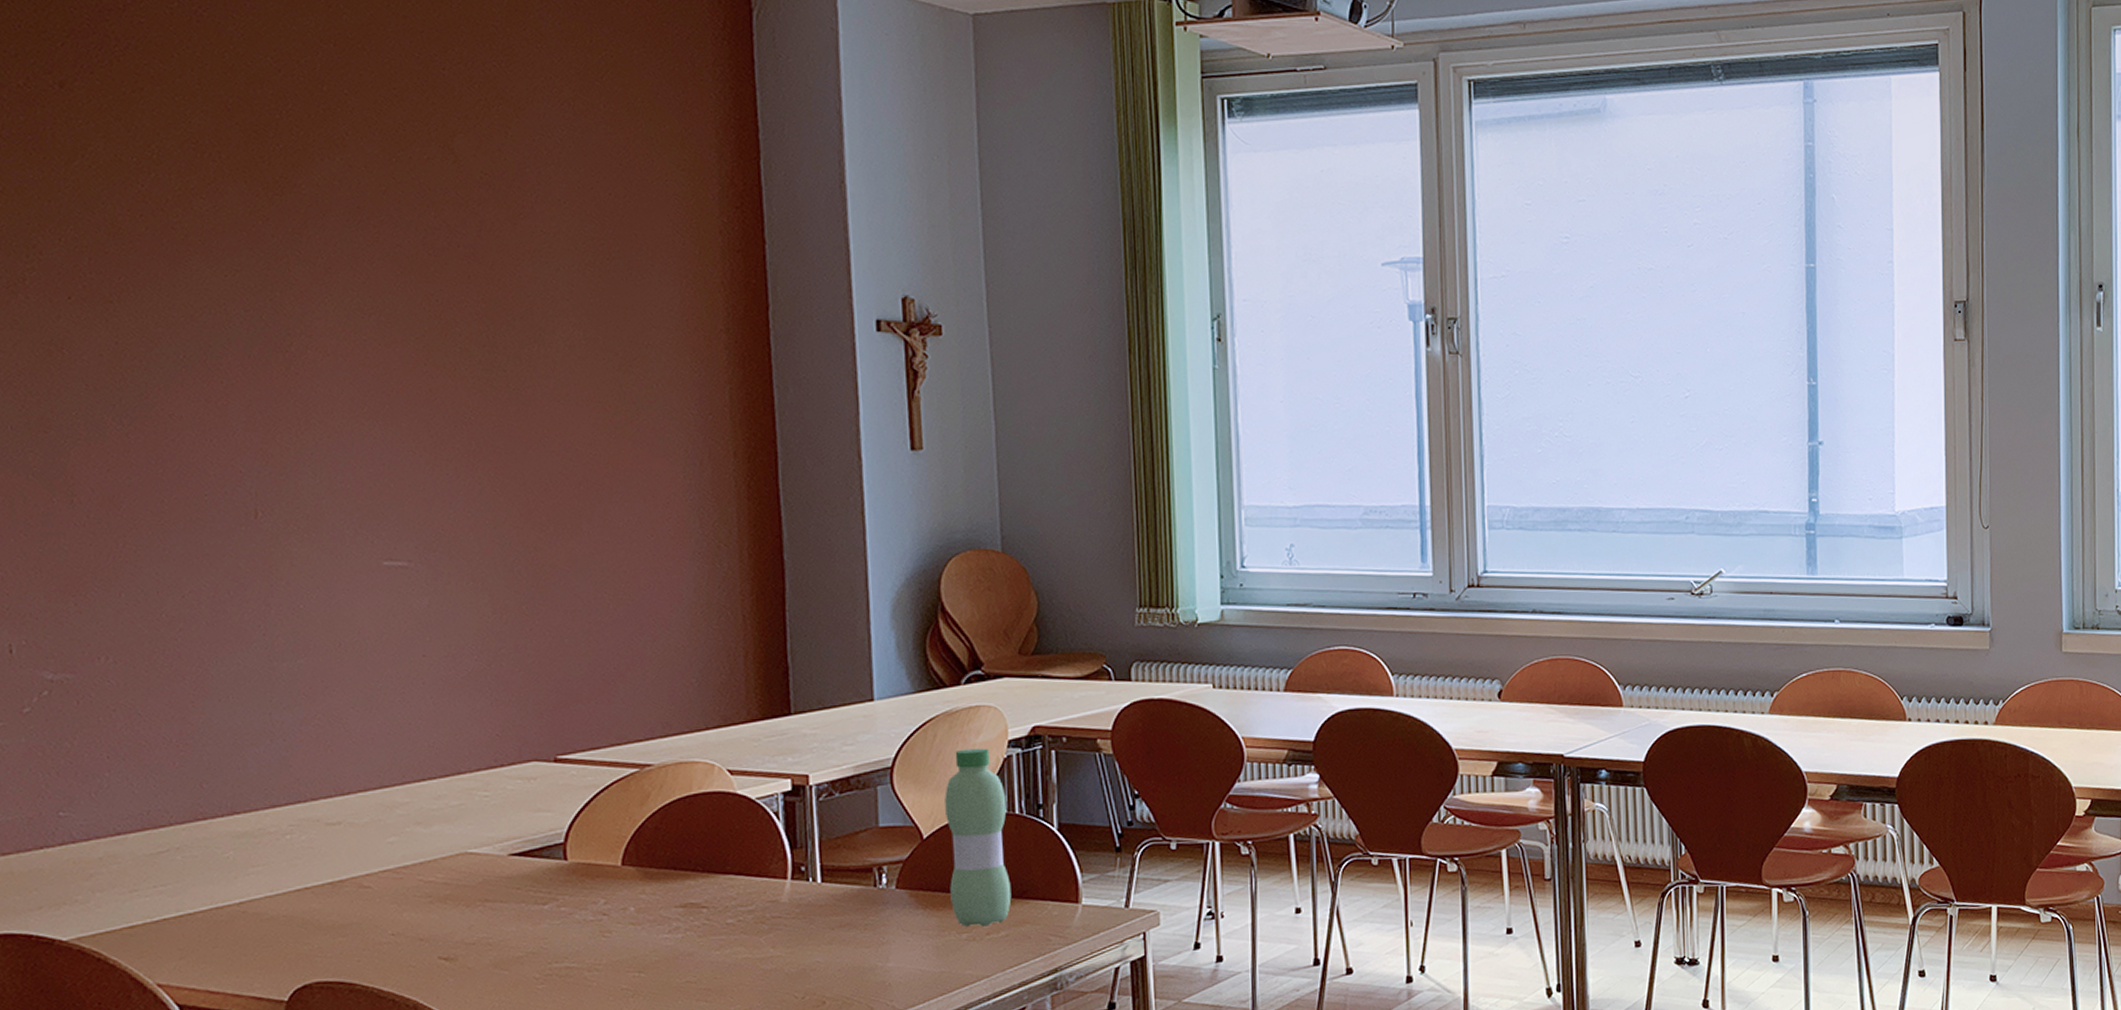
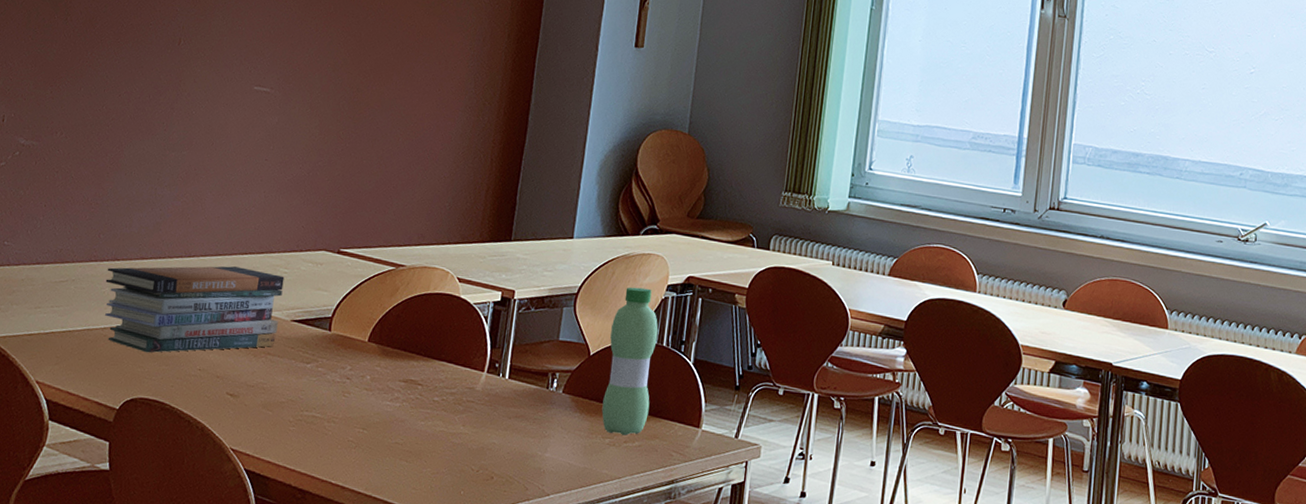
book stack: none [224,798,493,925] -> present [105,266,285,353]

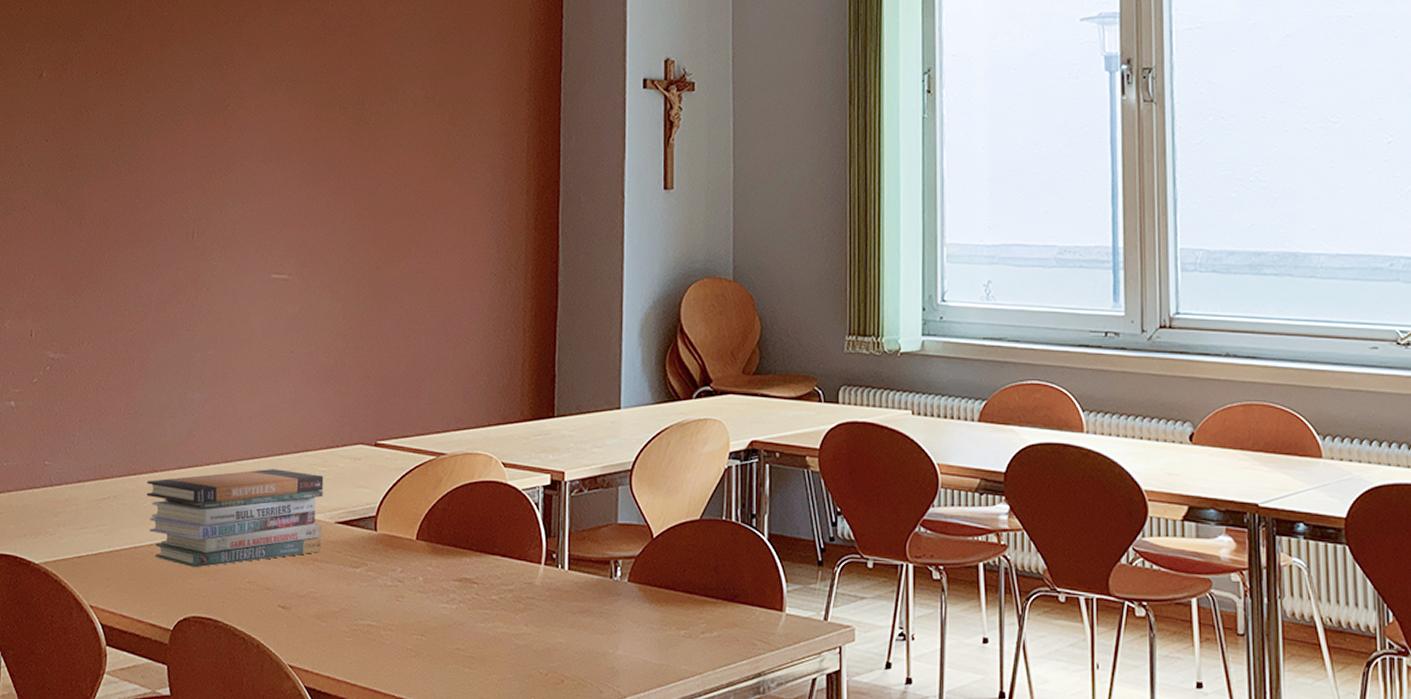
water bottle: present [601,287,659,436] -> none [673,458,725,625]

